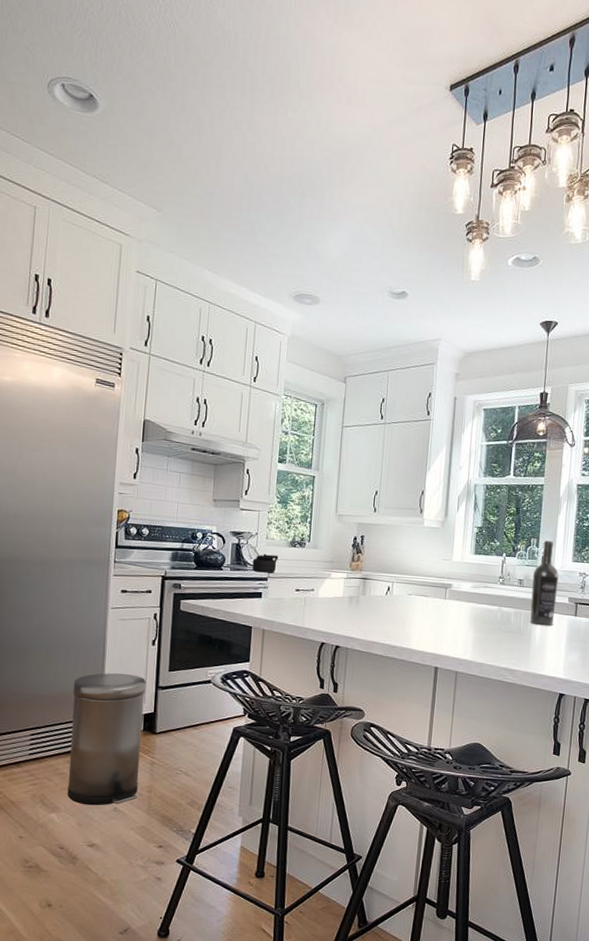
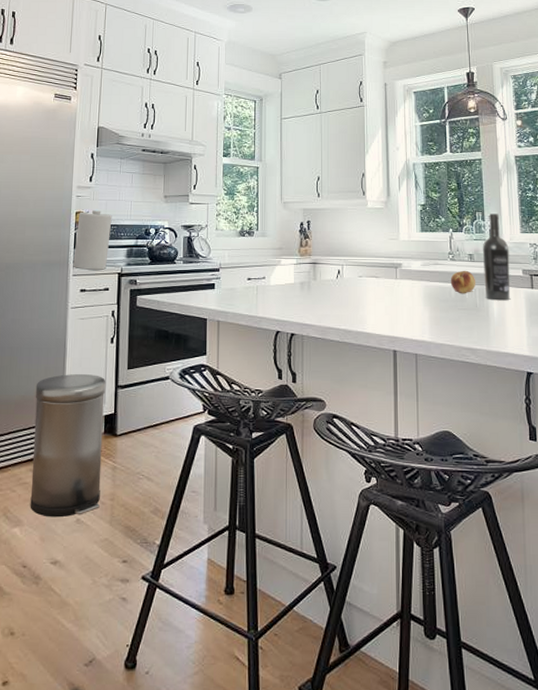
paper towel holder: none [114,510,157,572] -> present [73,211,112,271]
kettle: present [252,554,279,573] -> none [204,245,229,264]
fruit: none [497,594,523,618] -> present [450,270,476,294]

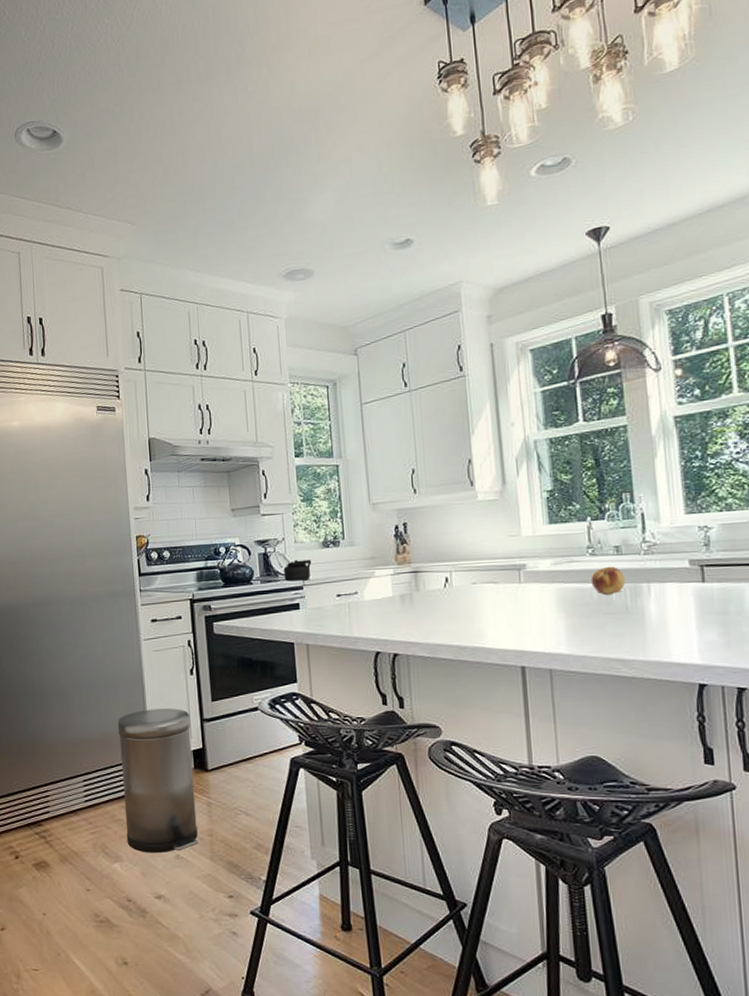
paper towel holder: present [73,211,112,271] -> none [139,532,177,599]
kettle: none [204,245,229,264] -> present [283,559,312,582]
wine bottle: present [482,213,511,301] -> none [632,492,673,601]

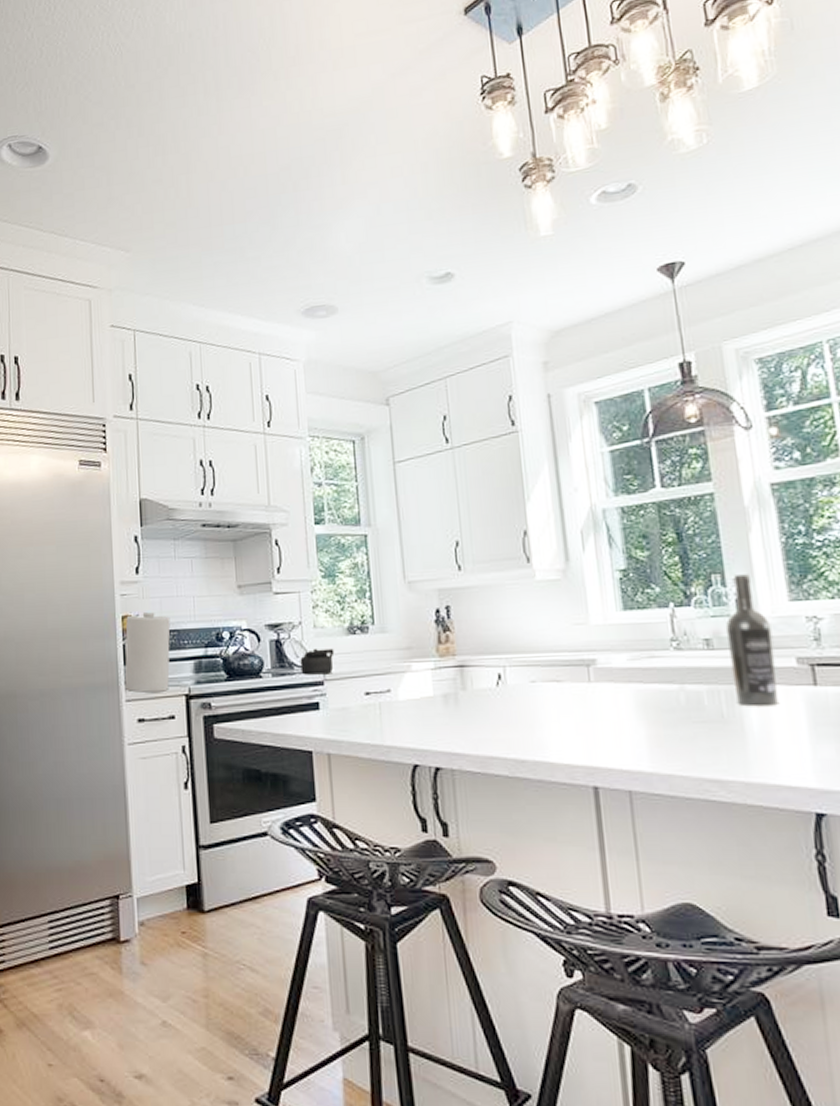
pedal bin: present [117,708,198,852] -> none [93,831,191,1018]
paper towel holder: none [139,532,177,599] -> present [124,612,171,694]
fruit: present [591,566,626,596] -> none [676,663,720,700]
wine bottle: none [632,492,673,601] -> present [725,574,778,707]

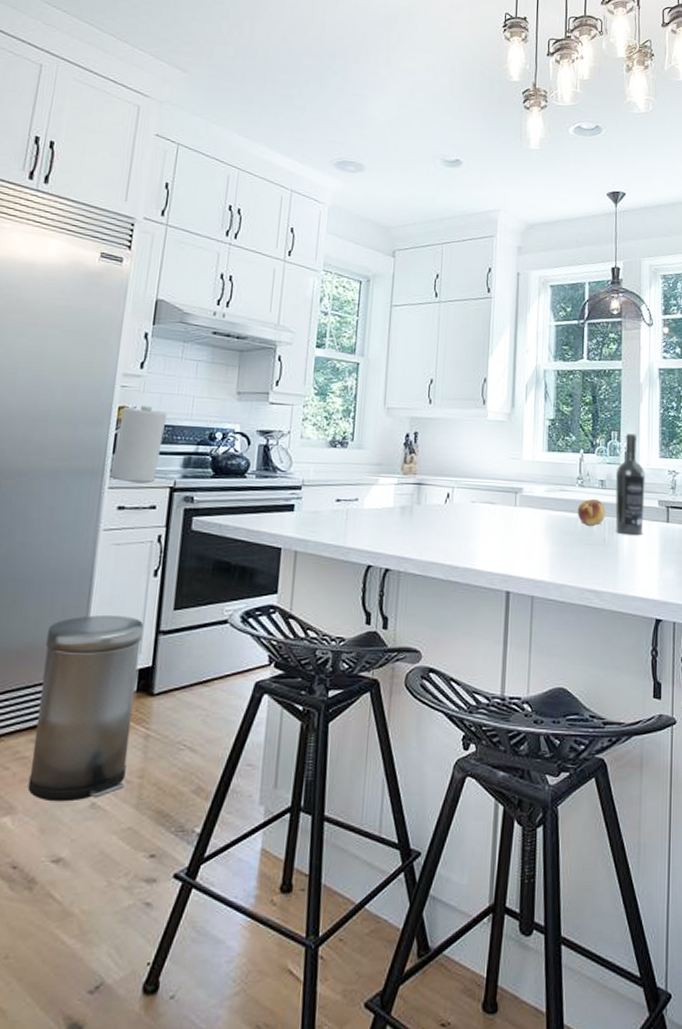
pedal bin: none [93,831,191,1018] -> present [28,615,144,800]
kettle: present [300,648,335,675] -> none [283,457,316,480]
fruit: none [676,663,720,700] -> present [577,498,606,527]

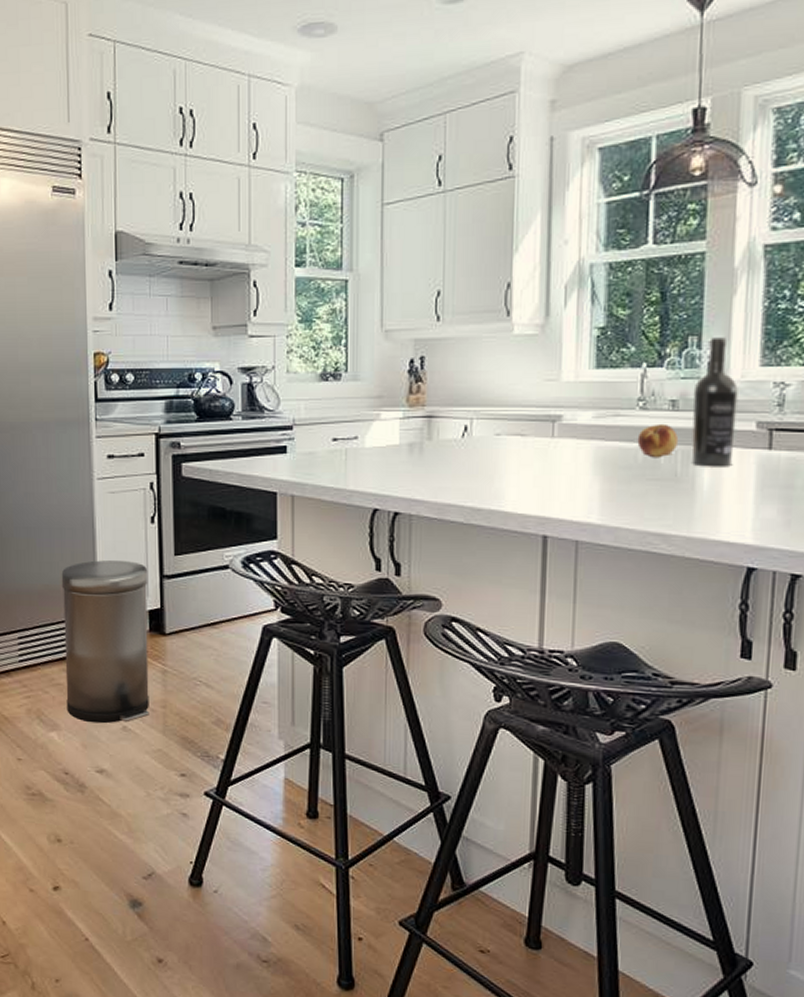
paper towel holder: present [110,406,167,483] -> none [95,350,143,431]

